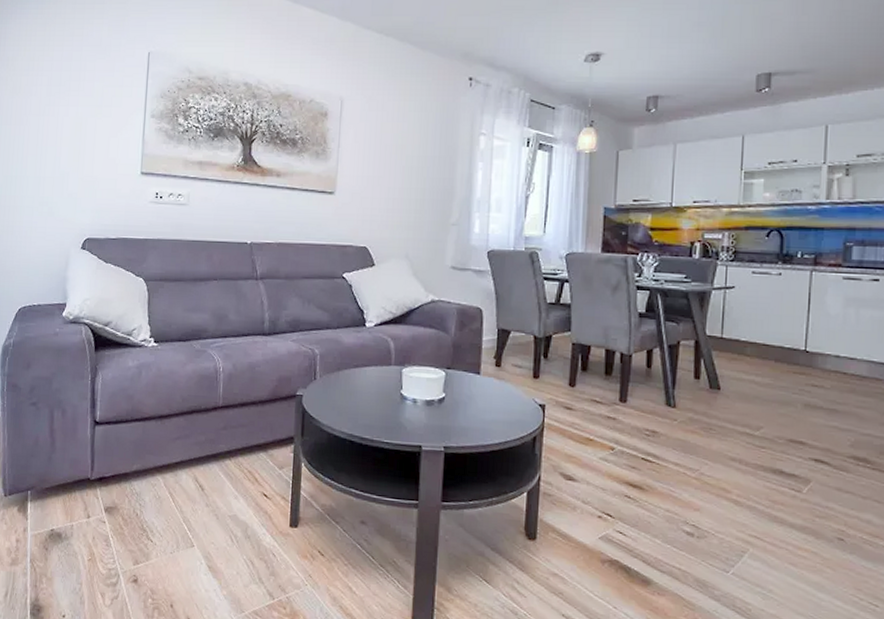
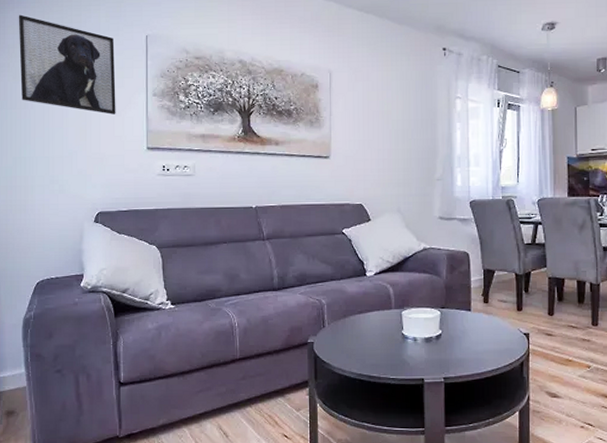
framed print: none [17,26,115,135] -> present [18,14,116,114]

